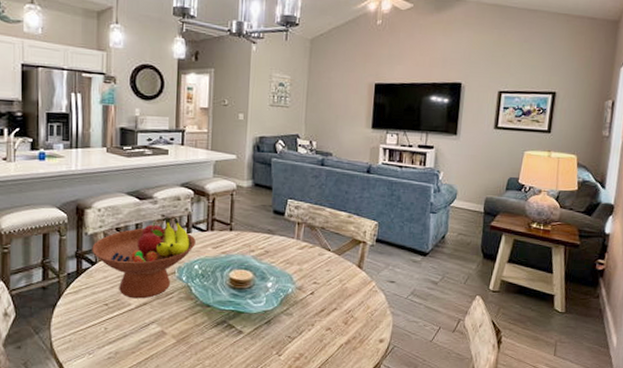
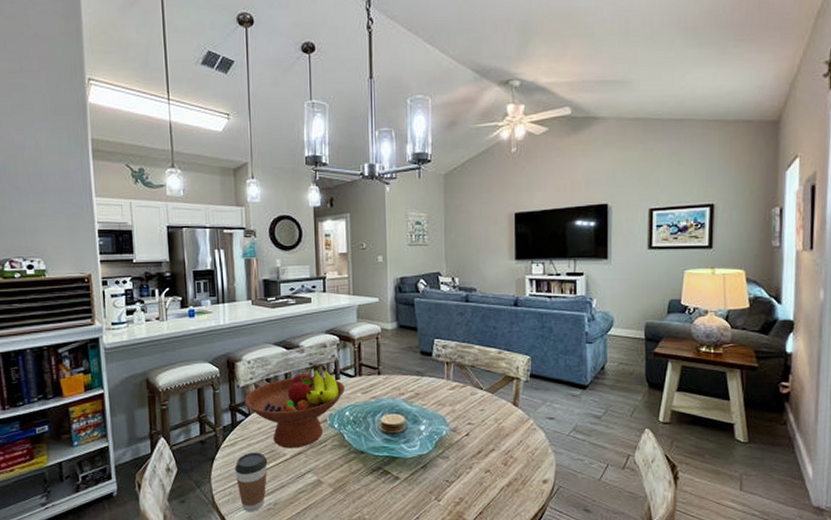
coffee cup: none [76,301,112,361] -> present [235,453,268,512]

